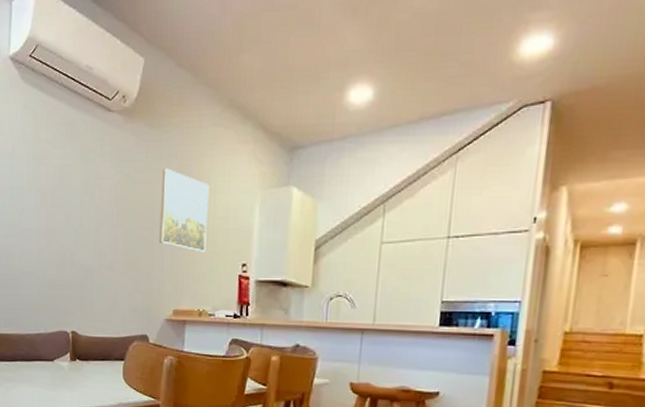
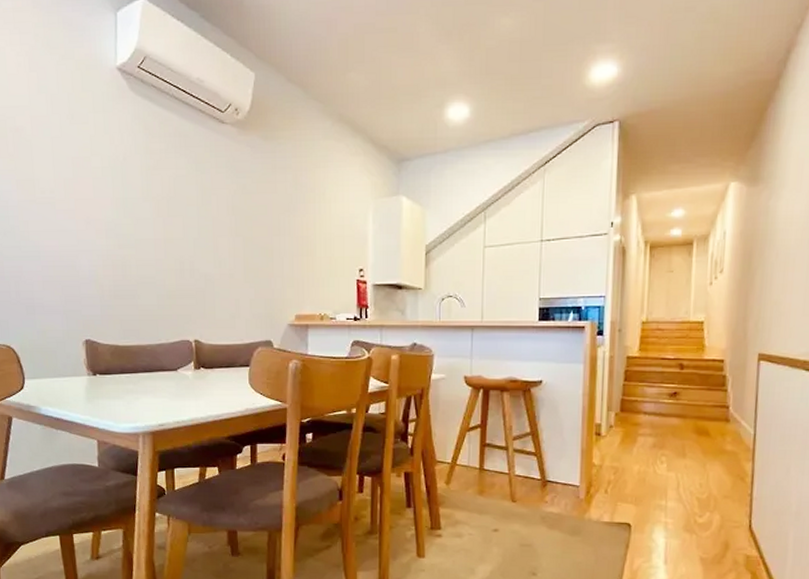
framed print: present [159,168,210,253] -> none [277,179,325,259]

